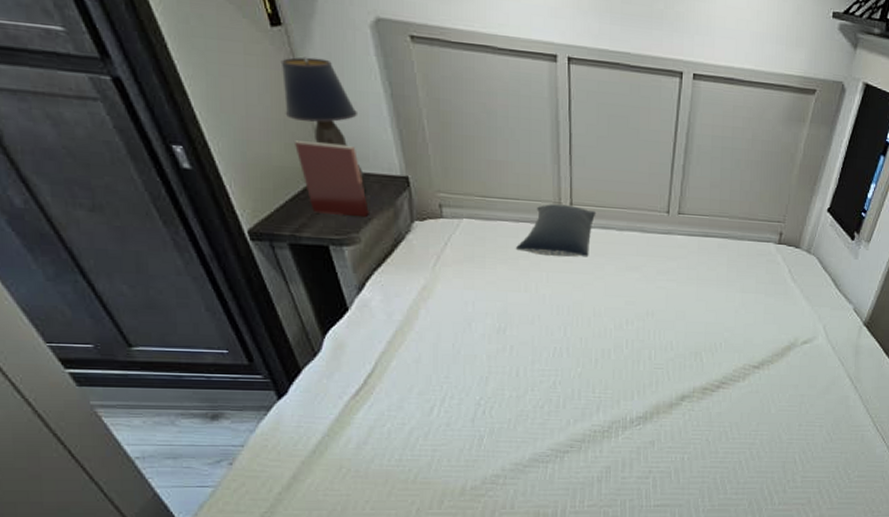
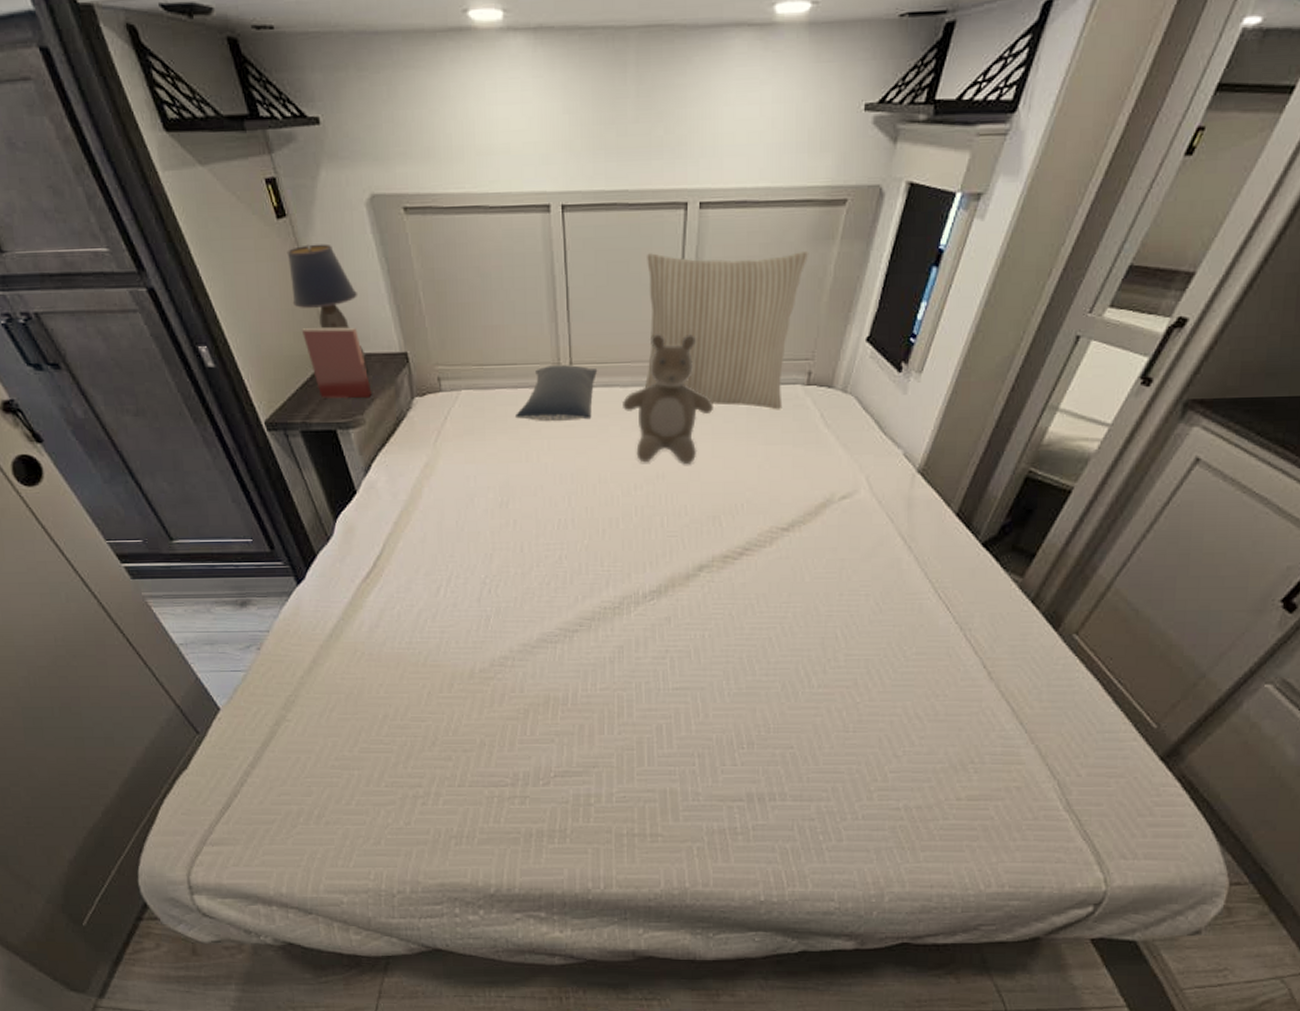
teddy bear: none [617,186,699,305] -> present [621,334,713,465]
pillow: none [639,112,784,264] -> present [645,252,809,410]

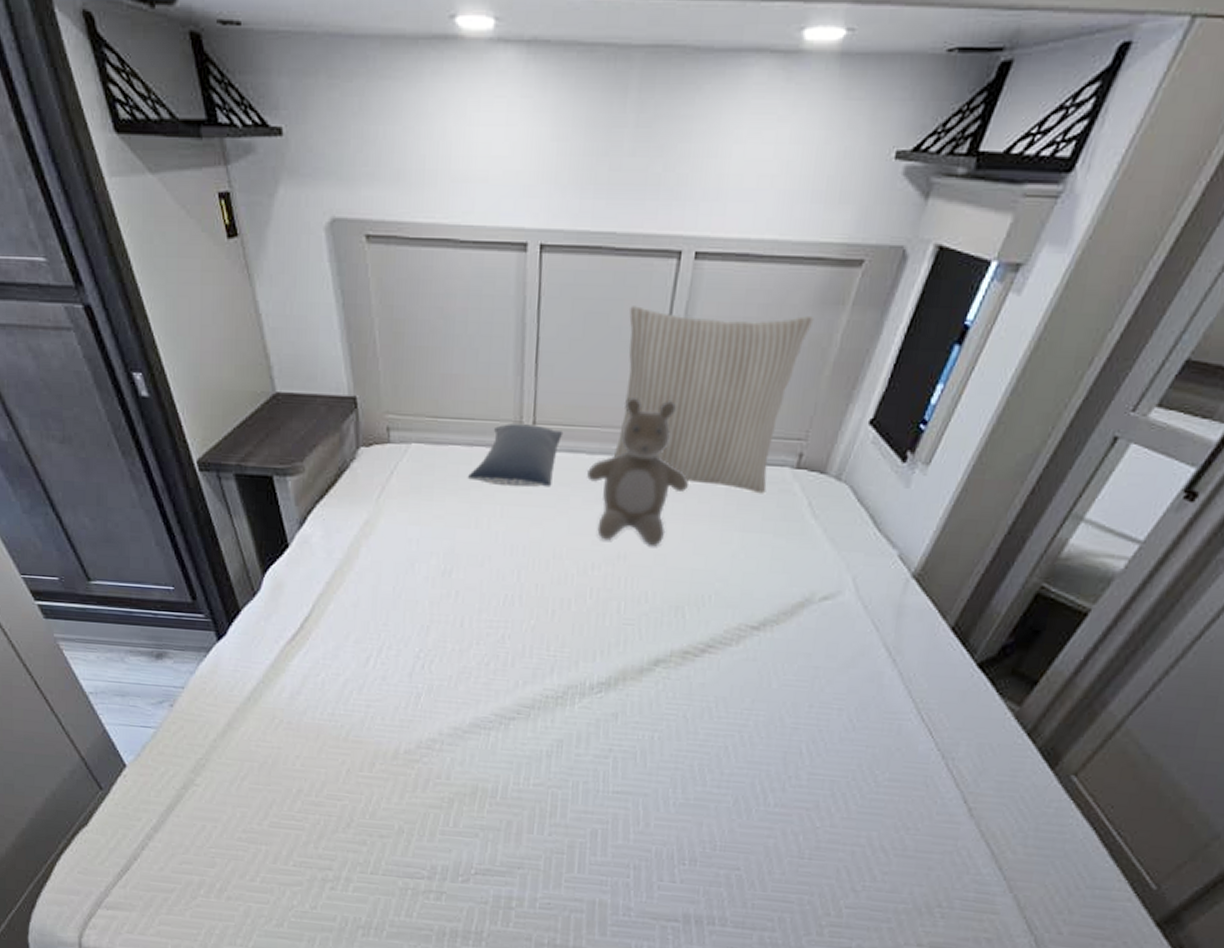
table lamp: present [286,243,368,371] -> none [235,269,312,414]
book: present [302,326,372,399] -> none [245,361,314,443]

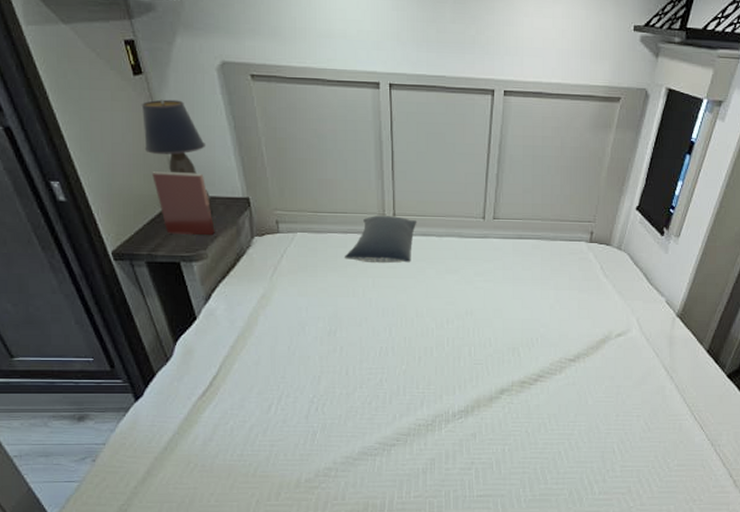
table lamp: none [235,269,312,414] -> present [141,99,212,212]
book: none [245,361,314,443] -> present [152,171,215,236]
teddy bear: present [586,398,688,547] -> none [437,194,514,304]
pillow: present [614,306,814,494] -> none [457,128,591,262]

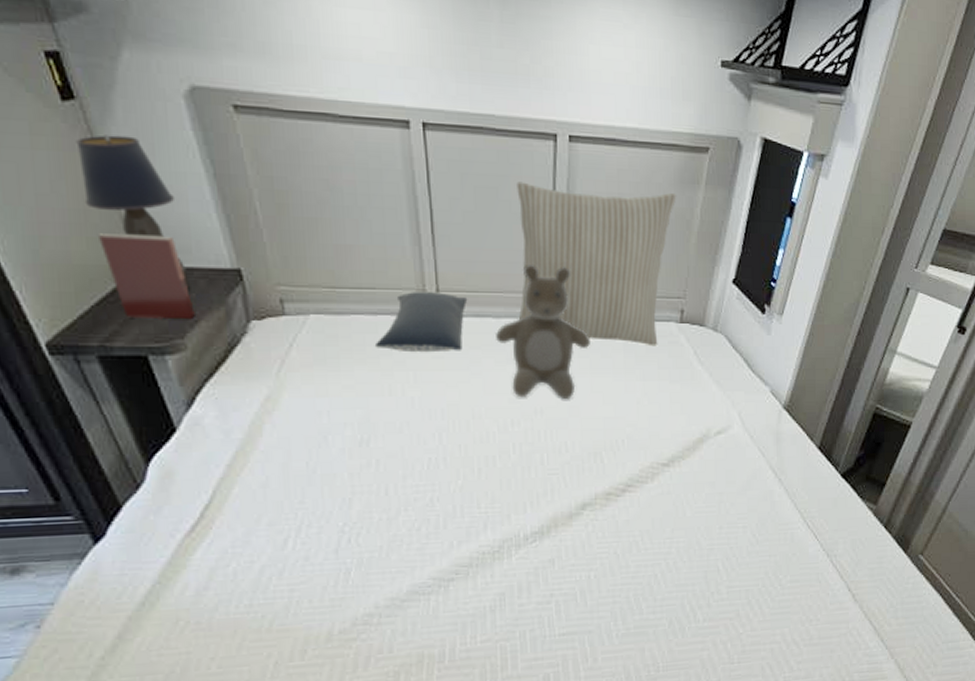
teddy bear: none [437,194,514,304] -> present [494,265,590,400]
pillow: none [457,128,591,262] -> present [517,181,677,347]

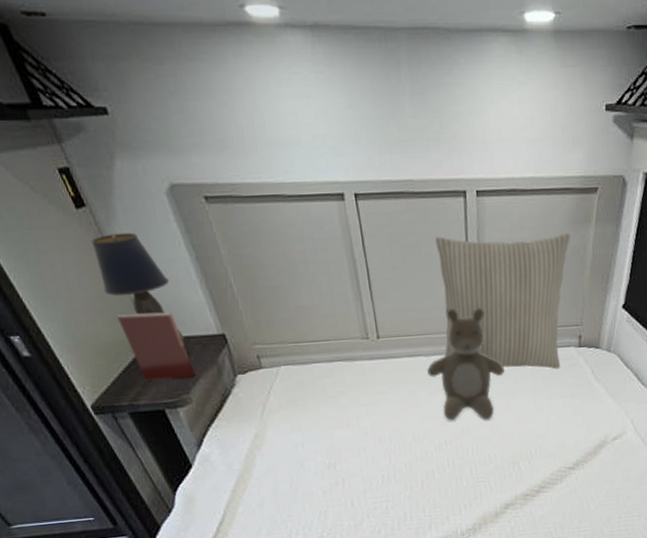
pillow: present [374,292,468,353] -> none [332,339,403,391]

